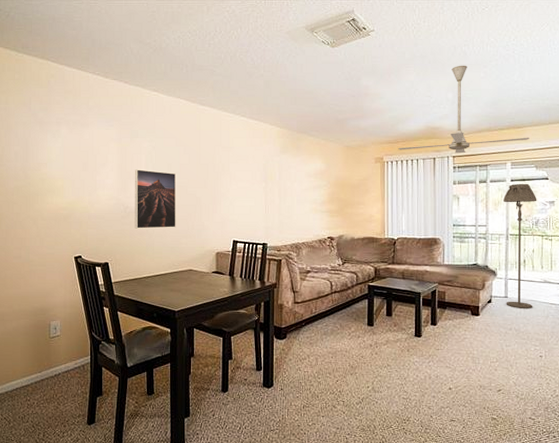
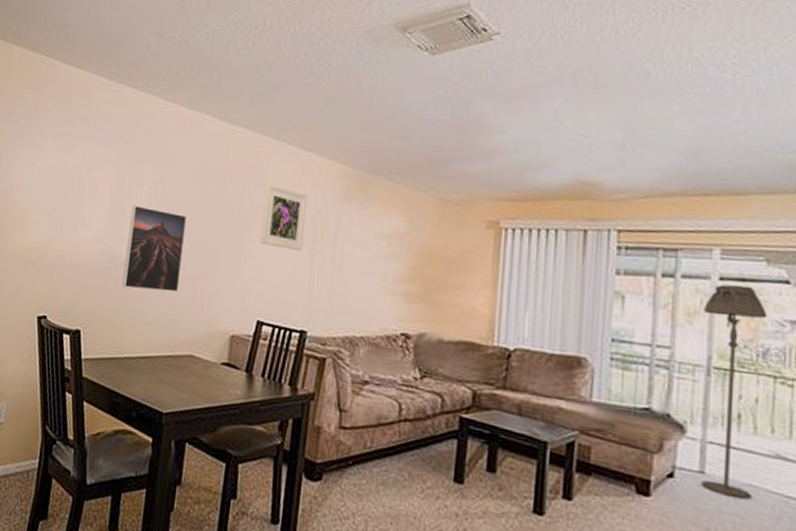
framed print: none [230,146,259,190] -> present [260,184,308,251]
ceiling fan: present [398,65,530,154] -> none [525,90,757,227]

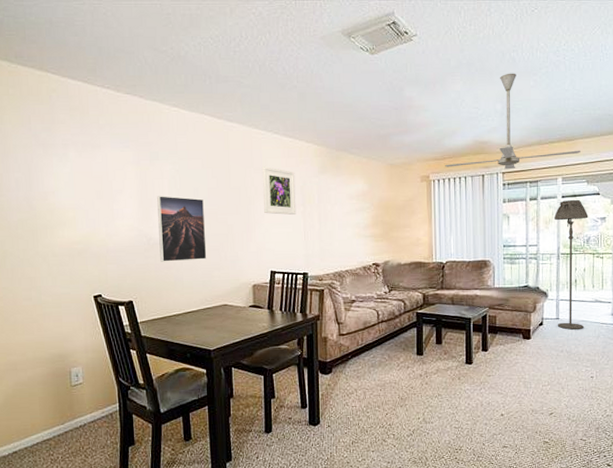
ceiling fan: none [525,90,757,227] -> present [445,73,581,170]

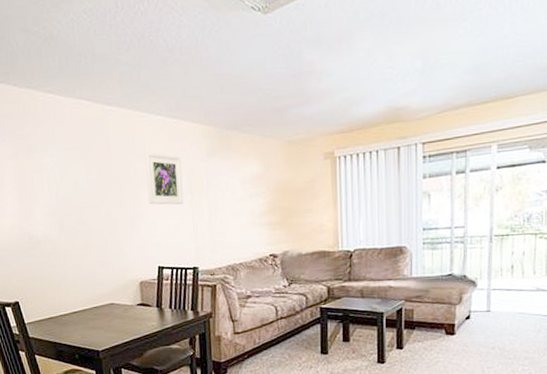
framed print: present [157,196,207,262] -> none [37,190,91,261]
ceiling fan: present [445,73,581,170] -> none [352,20,522,141]
floor lamp: present [554,199,588,330] -> none [487,169,530,323]

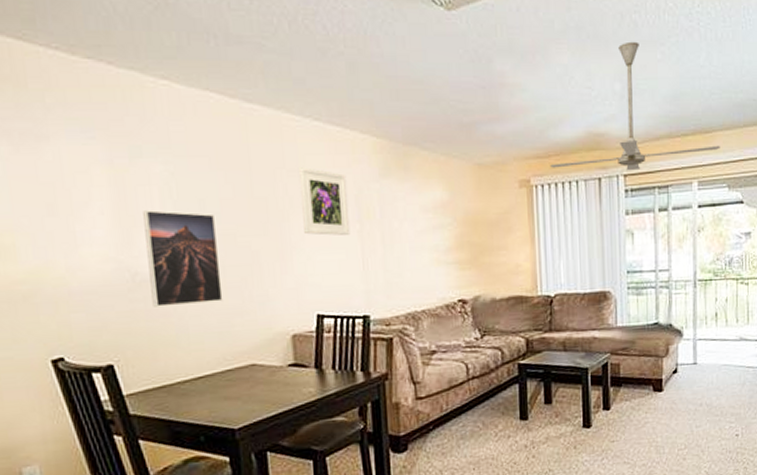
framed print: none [37,190,91,261] -> present [143,210,223,307]
ceiling fan: none [352,20,522,141] -> present [550,41,720,171]

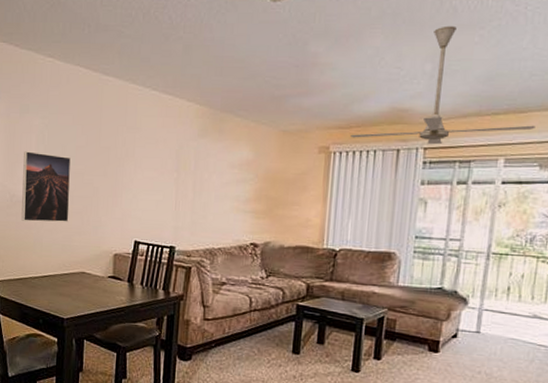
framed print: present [299,167,351,236] -> none [134,126,172,181]

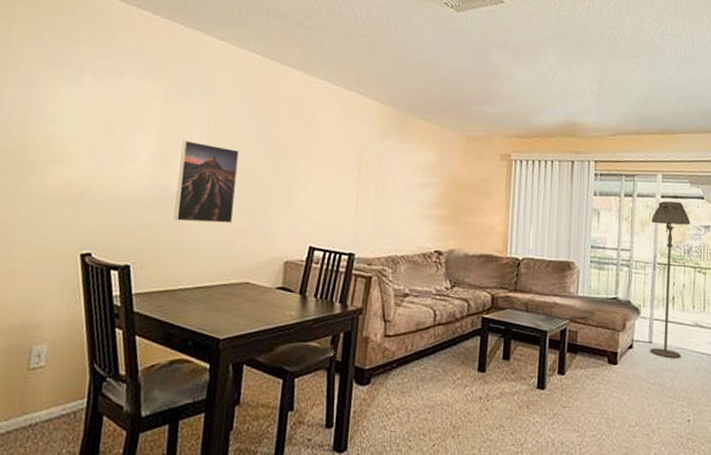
ceiling fan: present [350,25,536,145] -> none [529,51,684,159]
floor lamp: none [476,187,537,349] -> present [650,201,691,358]

